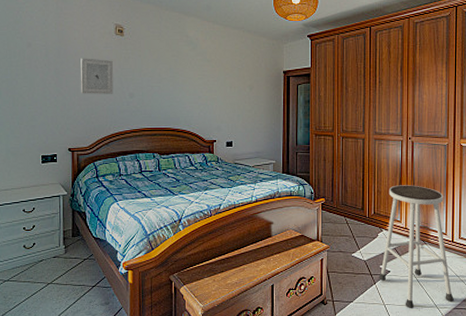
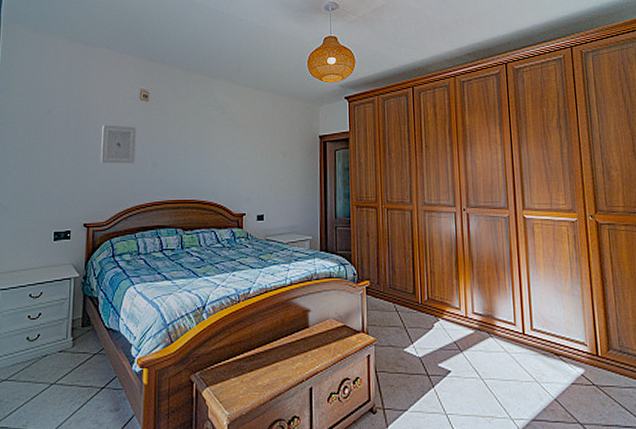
stool: present [379,185,454,309] -> none [438,264,531,421]

